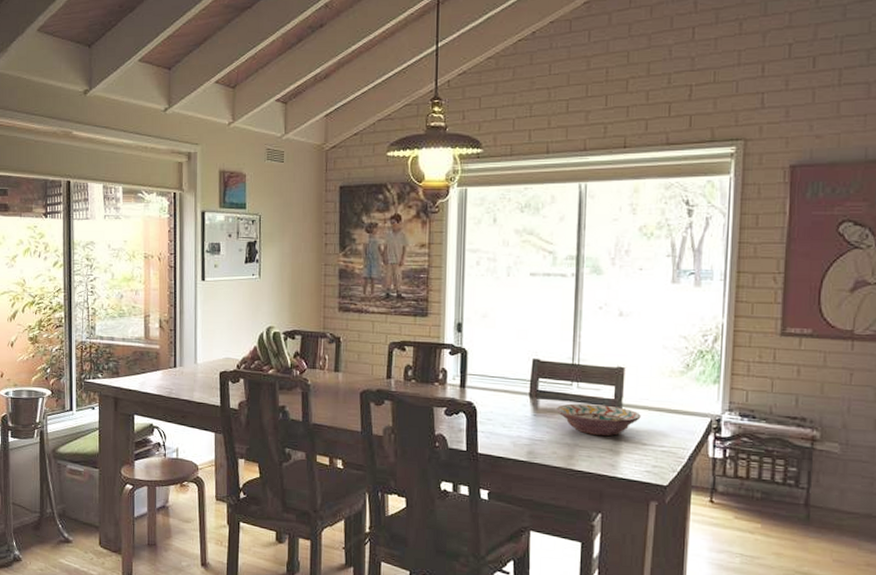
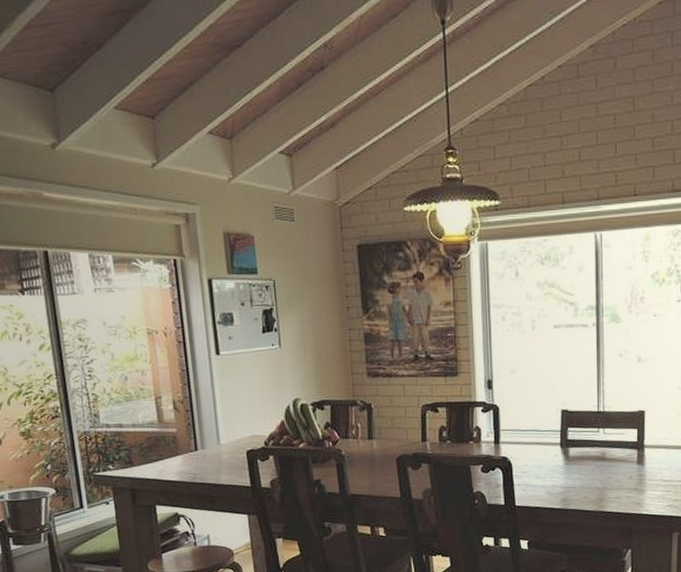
decorative bowl: present [557,403,641,436] -> none [586,447,661,477]

